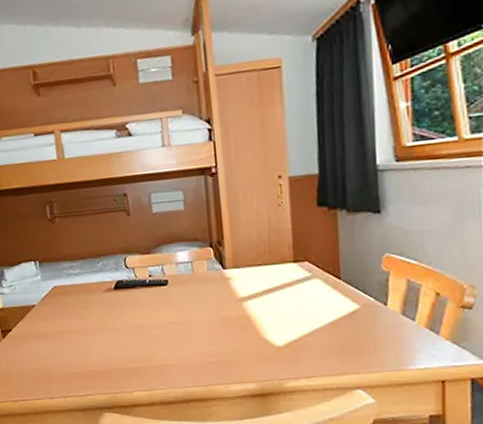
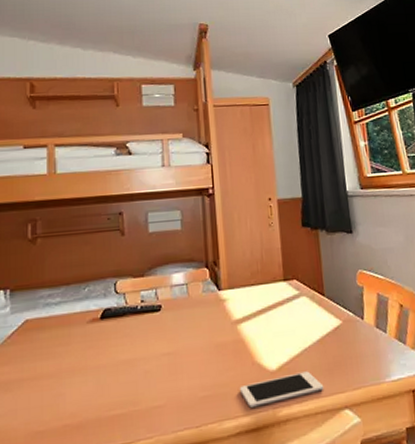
cell phone: none [244,350,335,376] -> present [239,371,324,408]

